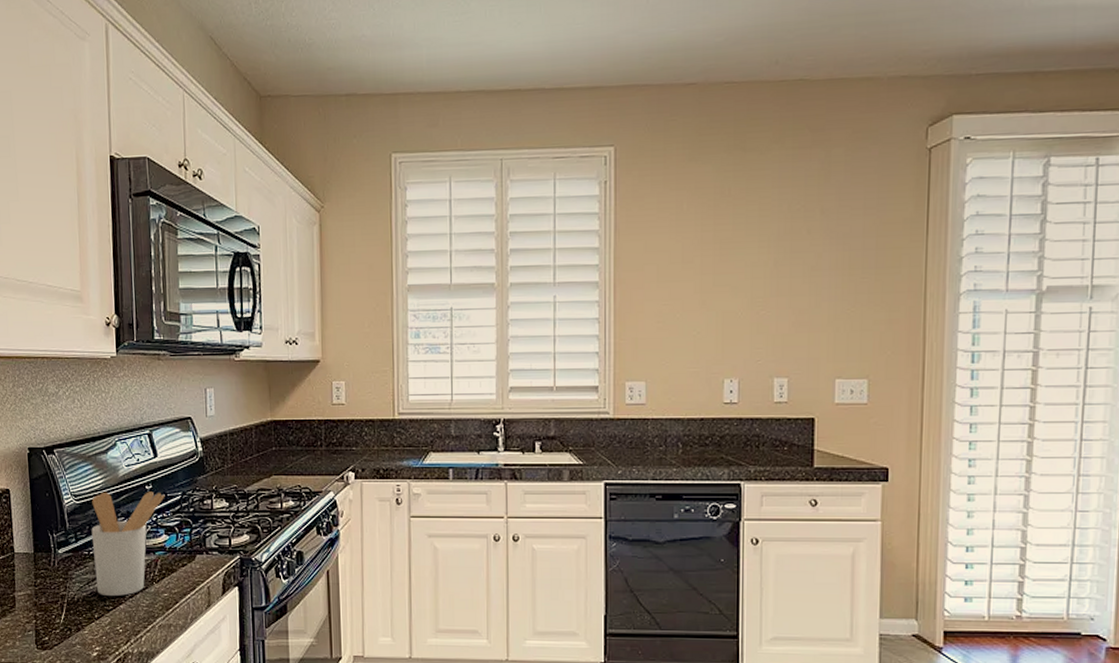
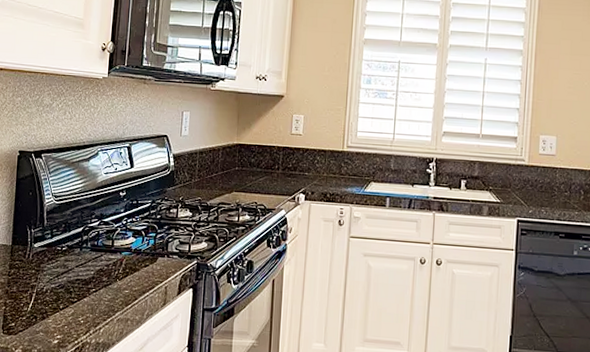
utensil holder: present [91,492,165,596] -> none [65,195,136,290]

